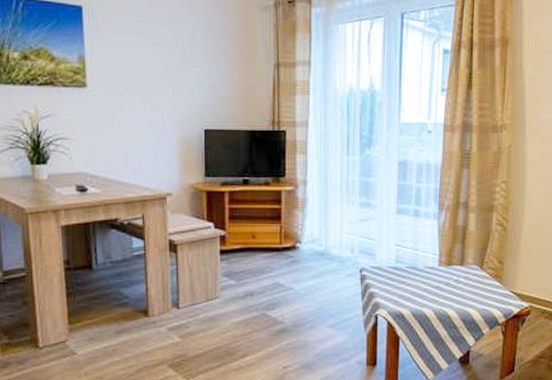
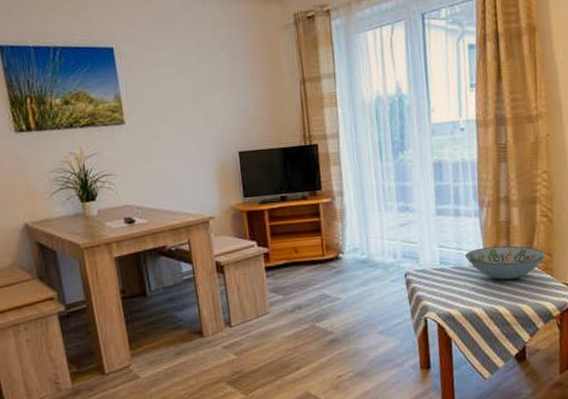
decorative bowl: none [421,250,497,284] -> present [465,245,546,280]

